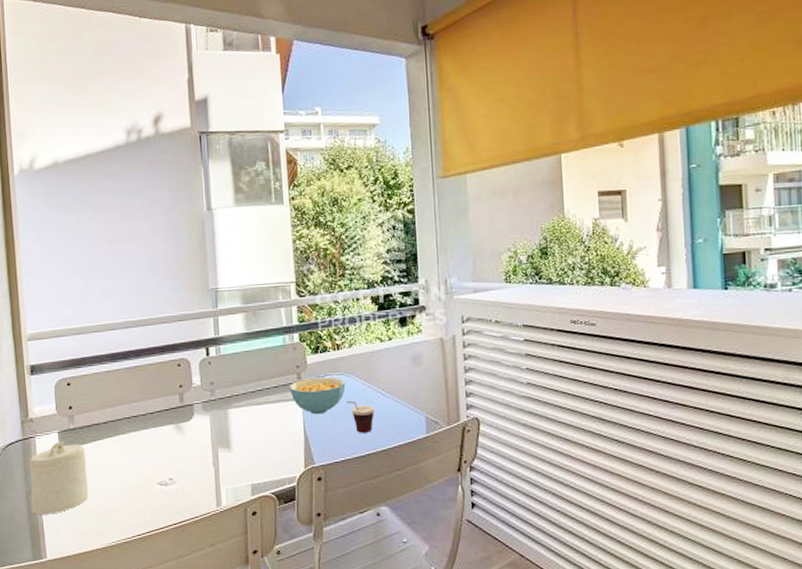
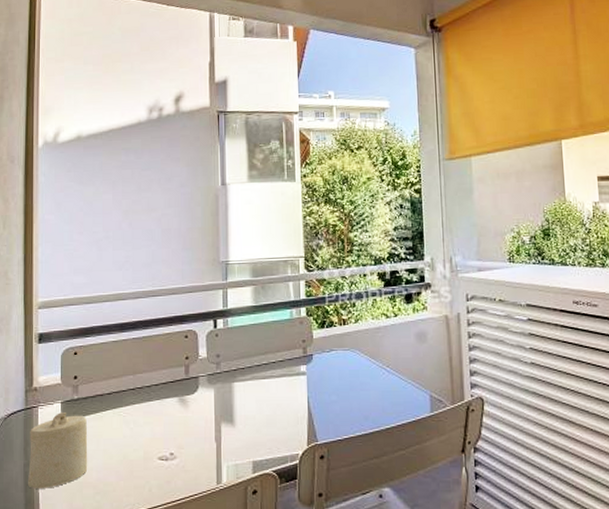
cereal bowl: present [289,377,346,415] -> none [295,352,351,390]
cup: present [347,401,375,433] -> none [352,377,380,410]

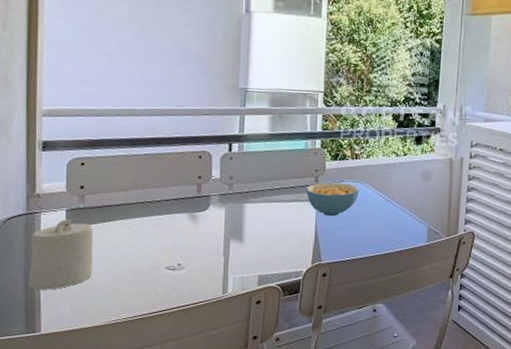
cereal bowl: none [295,352,351,390] -> present [306,182,360,217]

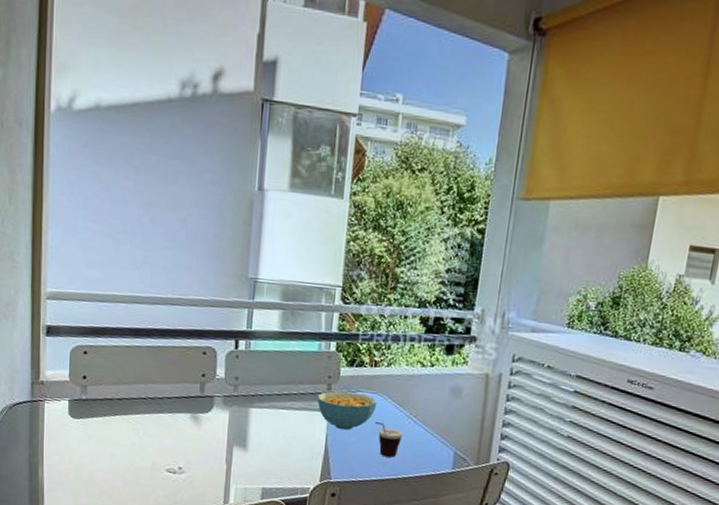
candle: present [29,220,94,290] -> none [33,410,96,482]
cup: none [358,207,384,237] -> present [375,422,404,458]

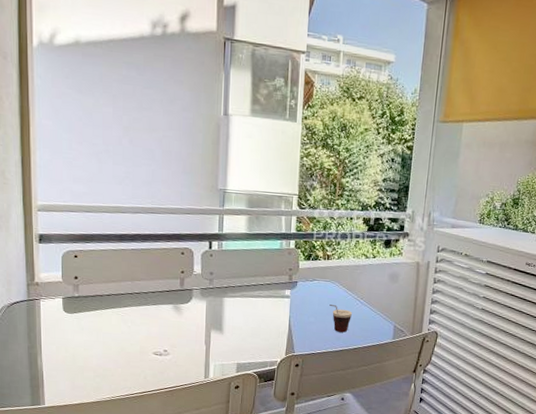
cereal bowl: present [317,390,377,431] -> none [280,280,331,313]

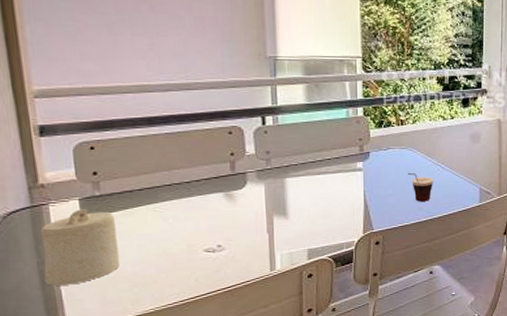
candle: none [32,306,88,369] -> present [40,209,121,286]

